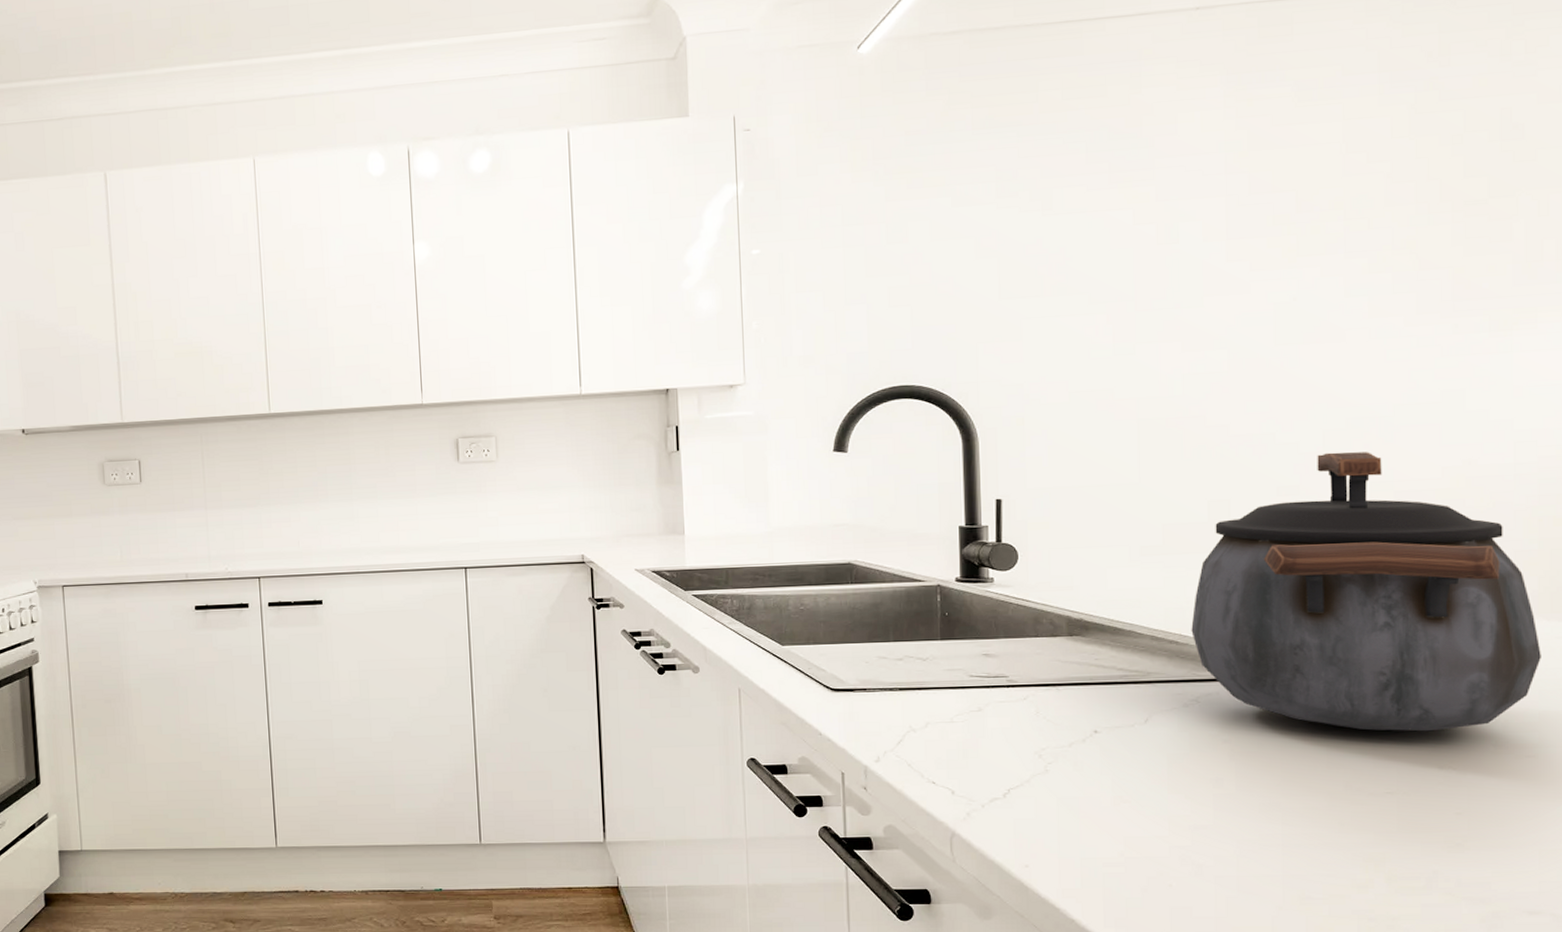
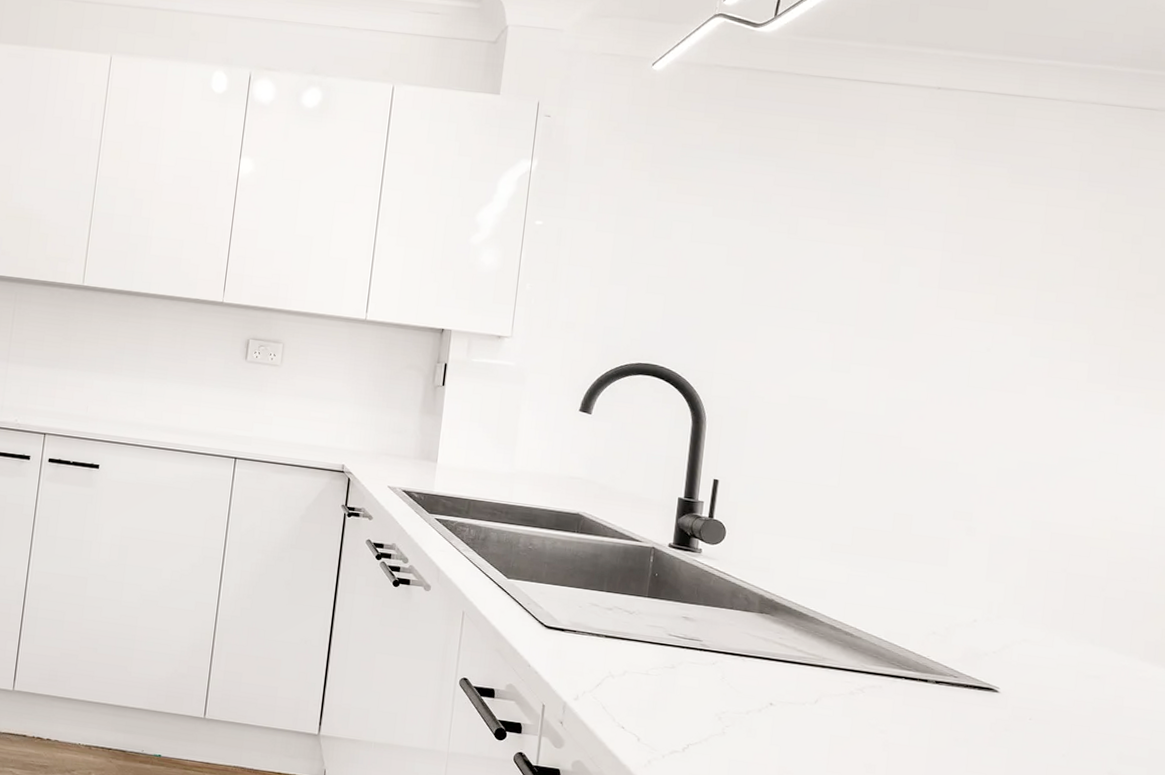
kettle: present [1191,452,1541,732] -> none [865,488,1157,754]

